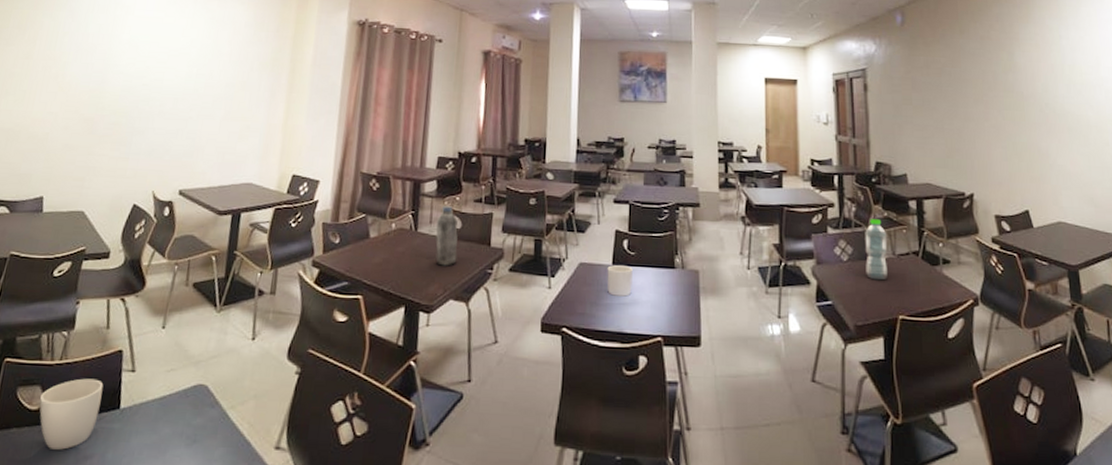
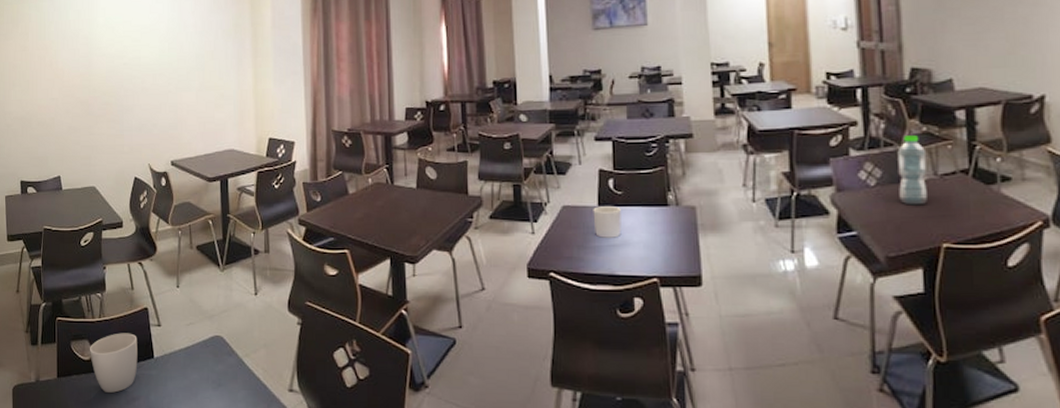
water bottle: present [435,206,458,266] -> none [411,157,436,217]

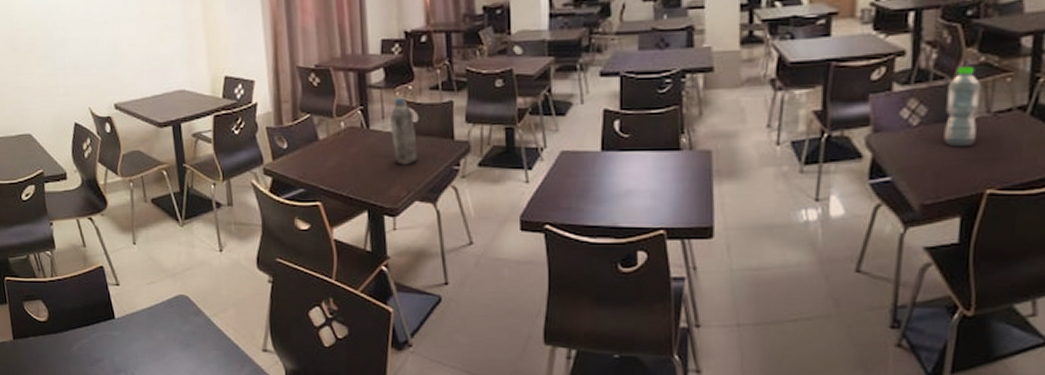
cup: present [89,333,138,393] -> none [44,292,99,354]
water bottle: none [411,157,436,217] -> present [389,97,418,165]
mug: present [593,206,622,238] -> none [595,151,627,187]

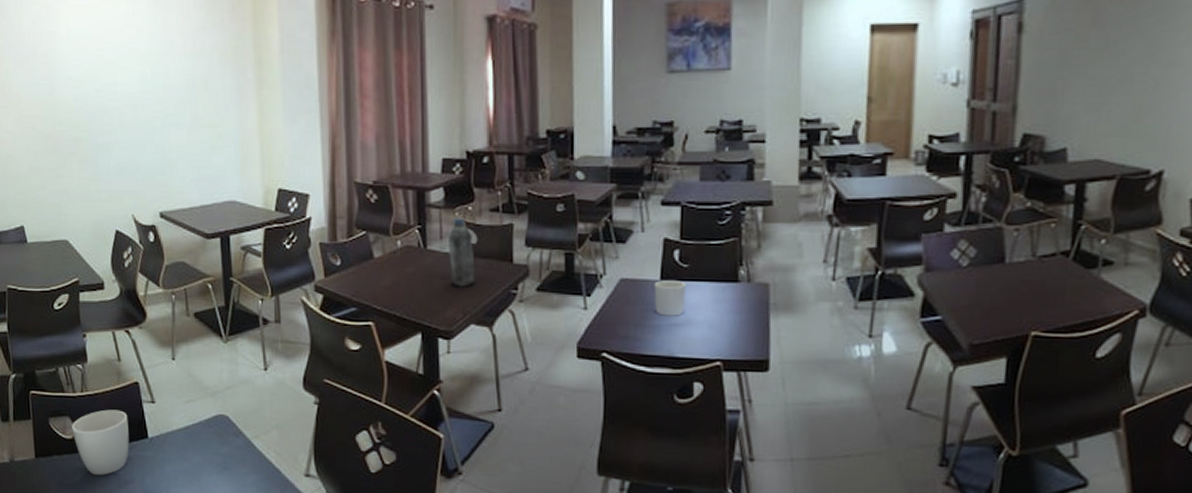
cup: none [44,292,99,354] -> present [71,409,130,475]
mug: none [595,151,627,187] -> present [654,280,686,316]
water bottle: present [944,67,982,147] -> none [991,211,1028,289]

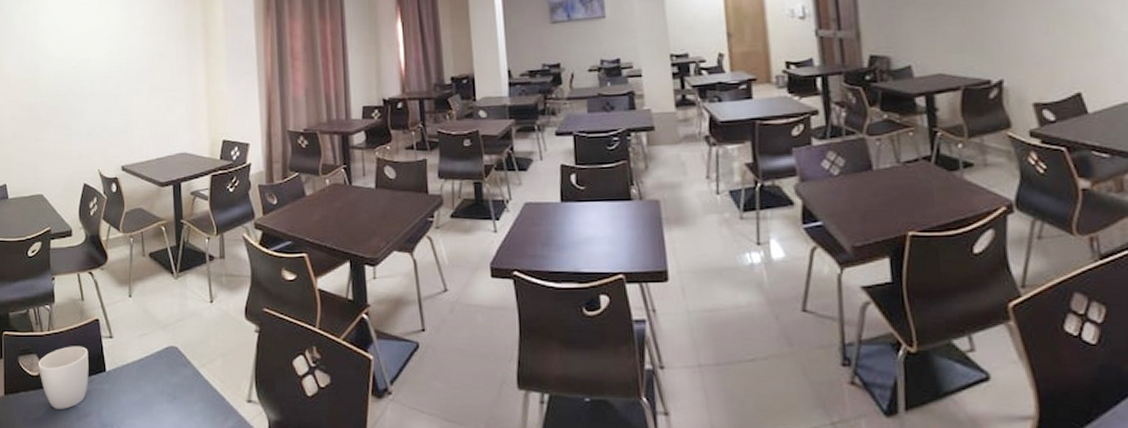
water bottle: present [447,218,475,287] -> none [369,156,396,218]
mug: present [654,280,686,316] -> none [555,202,585,235]

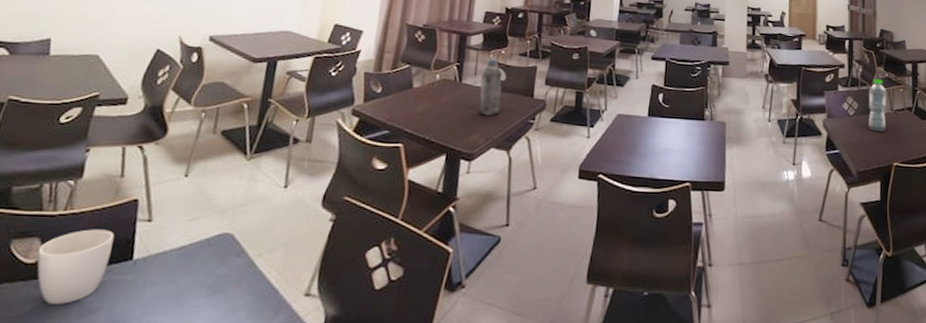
water bottle: none [369,156,396,218] -> present [478,59,502,116]
water bottle: none [859,123,893,194] -> present [868,79,887,133]

